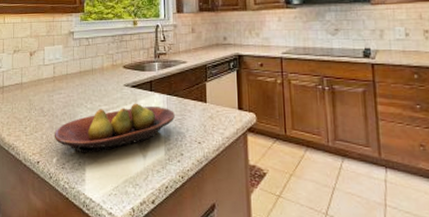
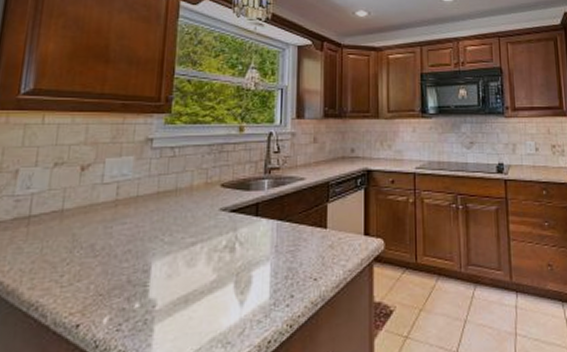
fruit bowl: present [54,103,176,153] -> none [107,232,287,306]

